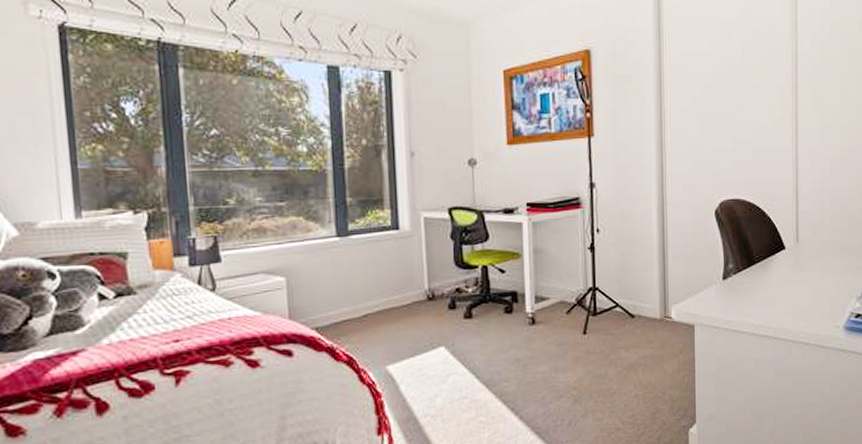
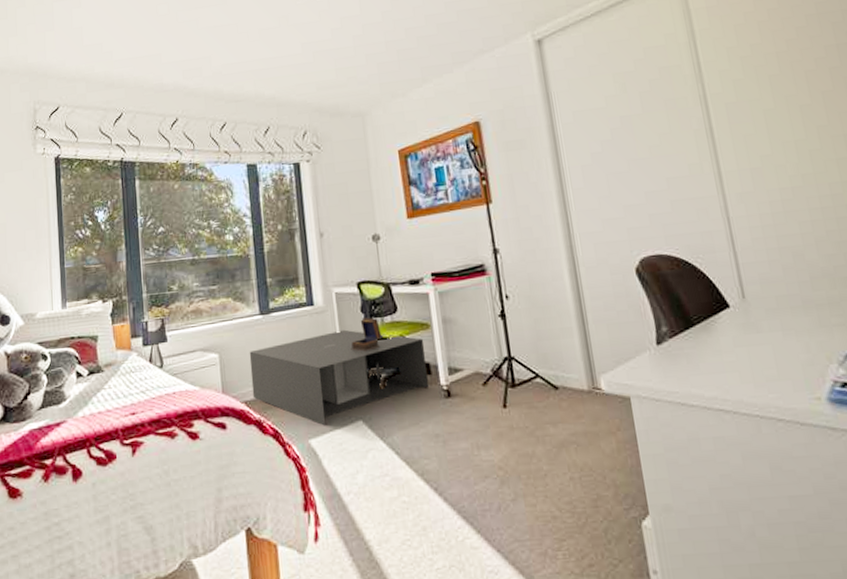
storage bench: none [322,256,514,352] -> present [249,329,428,426]
decorative box: none [437,244,470,279] -> present [350,317,381,352]

